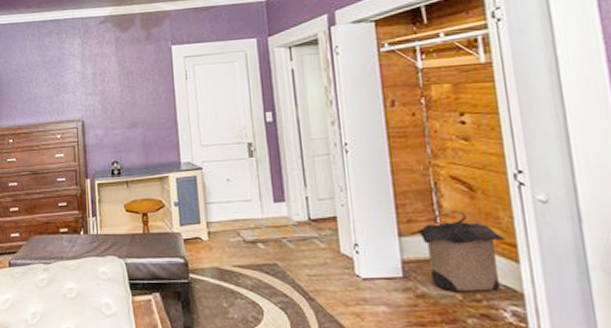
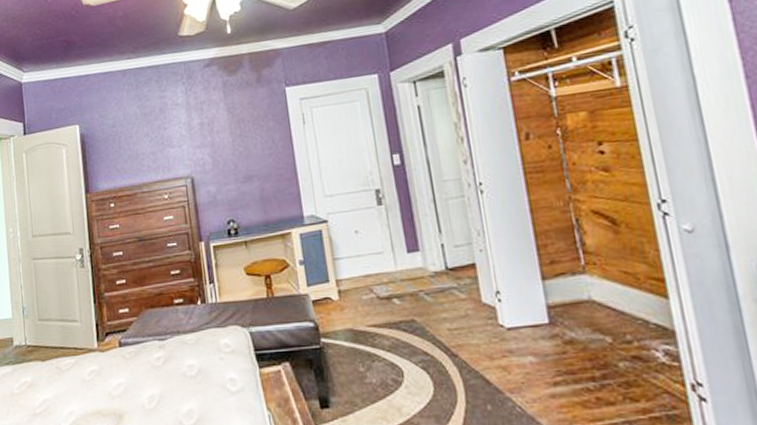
laundry hamper: present [418,209,506,291] -> none [561,246,654,334]

